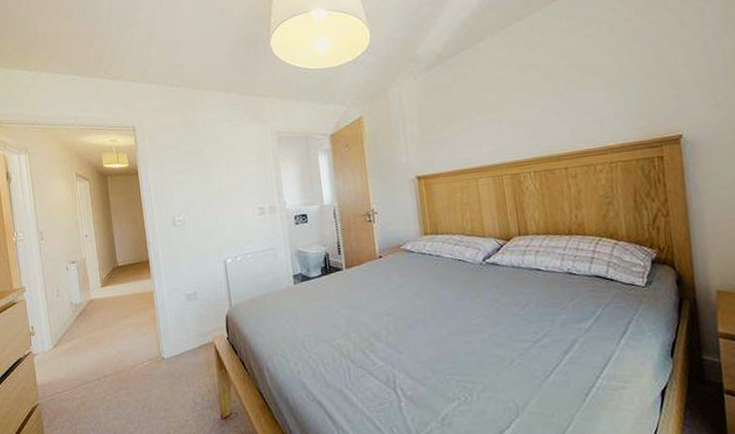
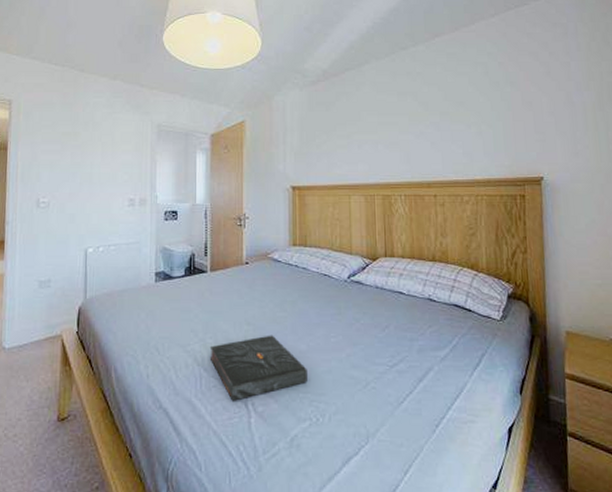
book: none [353,323,453,388] -> present [209,335,307,401]

